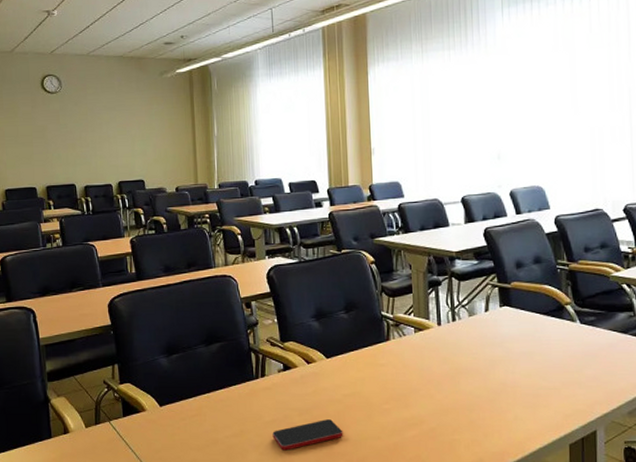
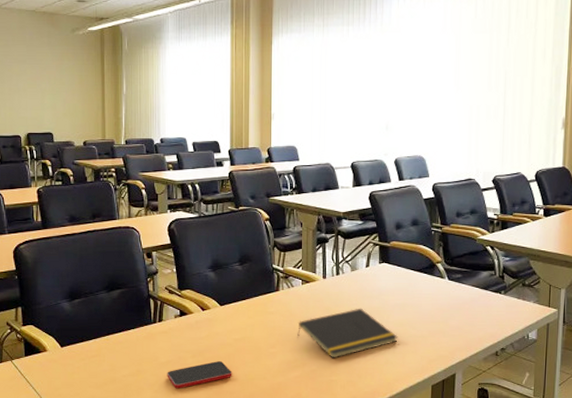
notepad: none [413,357,527,415] -> present [297,308,398,358]

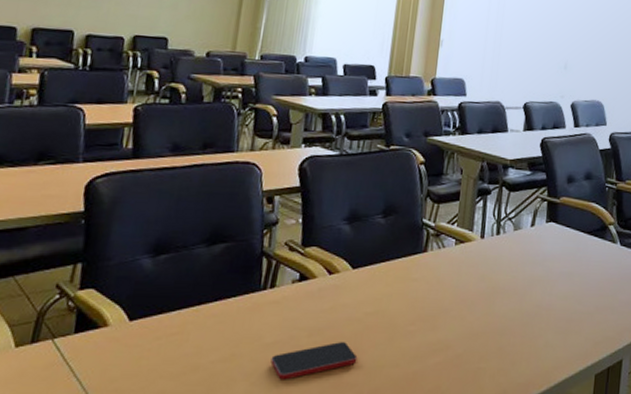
notepad: present [297,308,398,358] -> none [443,276,561,340]

